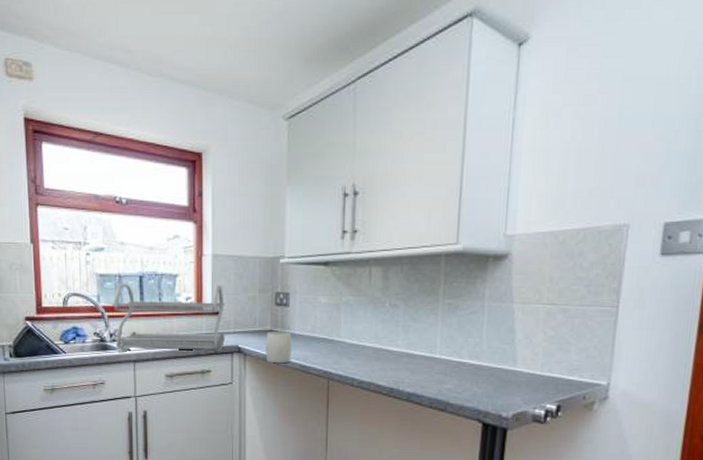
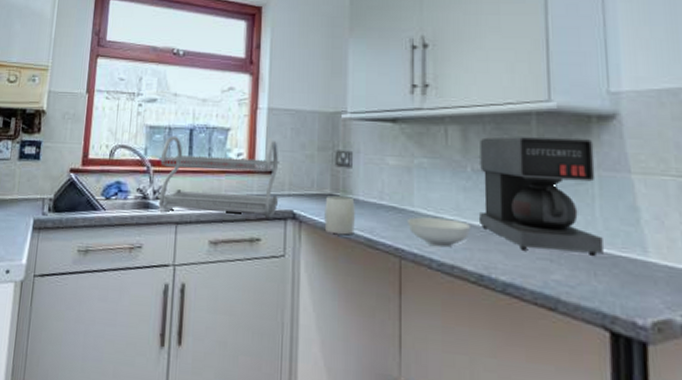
bowl: none [334,345,386,369] -> present [406,217,472,248]
coffee maker: none [393,274,488,369] -> present [480,136,604,256]

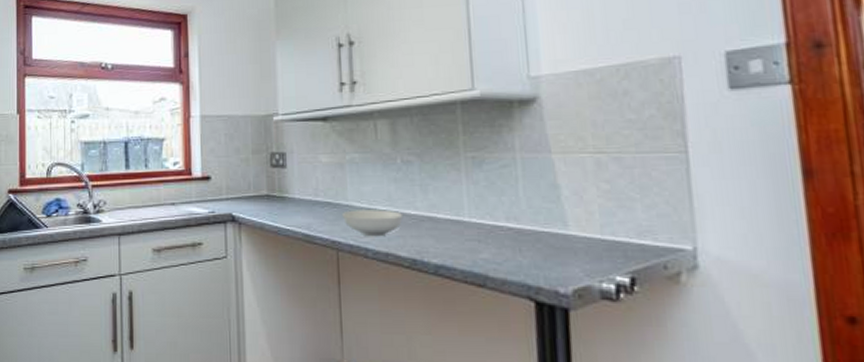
dish rack: present [157,136,279,221] -> none [96,146,218,225]
mug: present [324,196,355,236] -> none [262,196,292,233]
coffee maker: present [480,136,604,256] -> none [408,124,527,233]

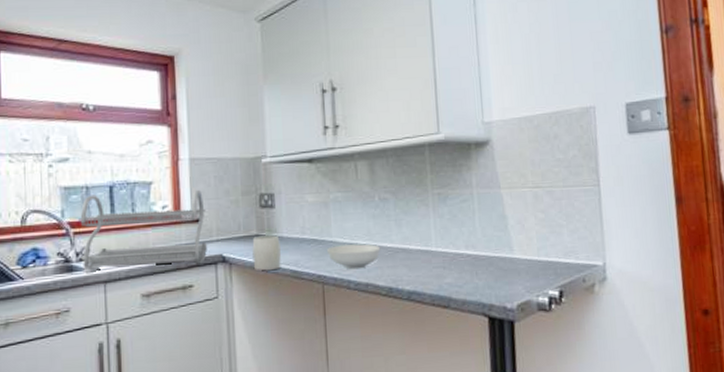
dish rack: none [96,146,218,225] -> present [78,189,208,273]
mug: none [262,196,292,233] -> present [252,235,281,272]

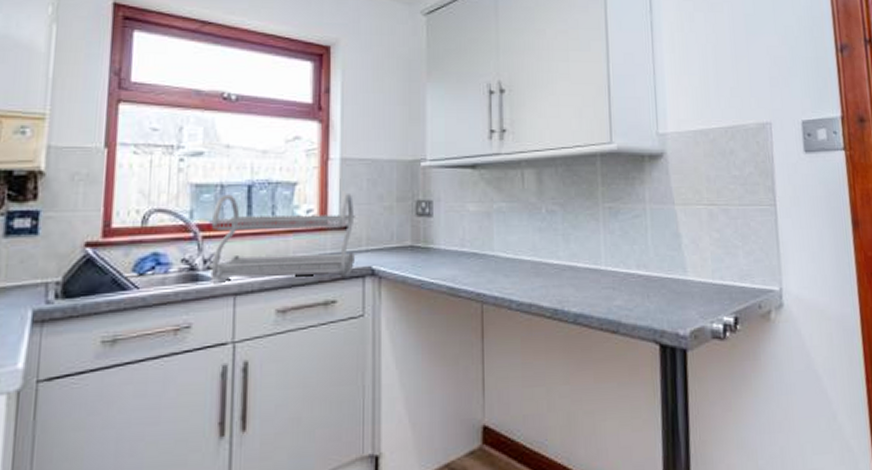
mug: present [252,235,281,272] -> none [405,247,437,287]
bowl: present [326,244,381,270] -> none [487,260,547,288]

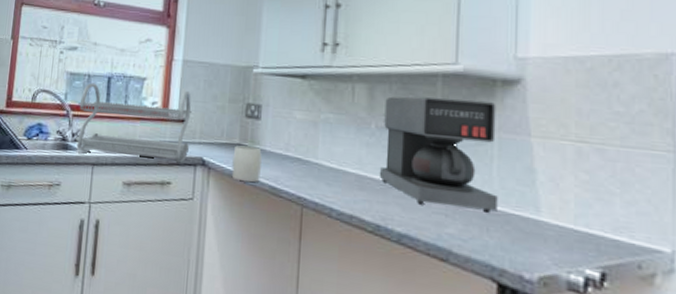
mug: none [405,247,437,287] -> present [231,145,262,183]
coffee maker: none [553,176,654,282] -> present [380,96,498,213]

